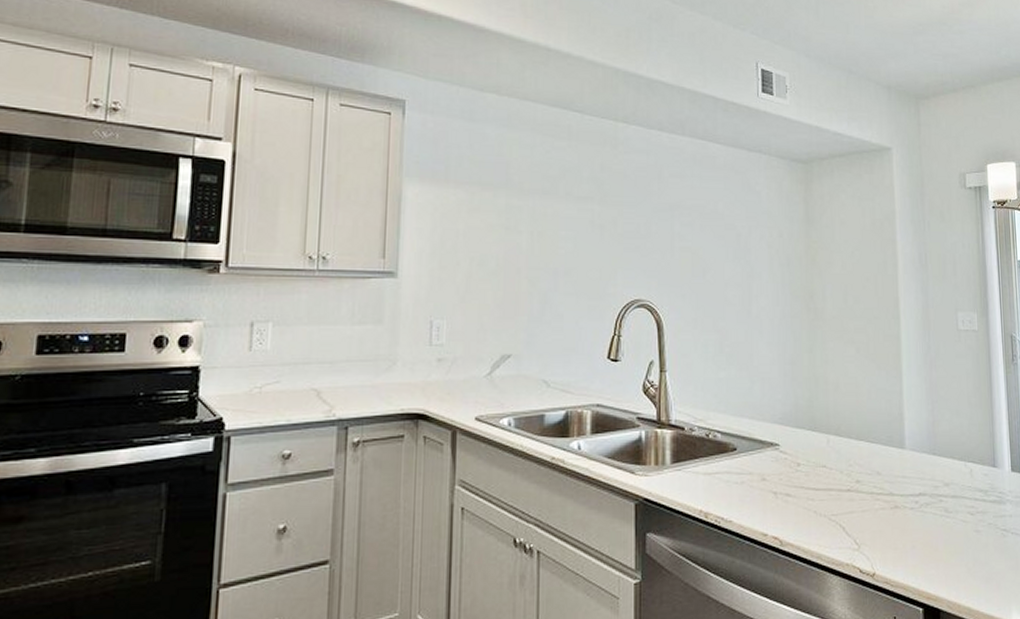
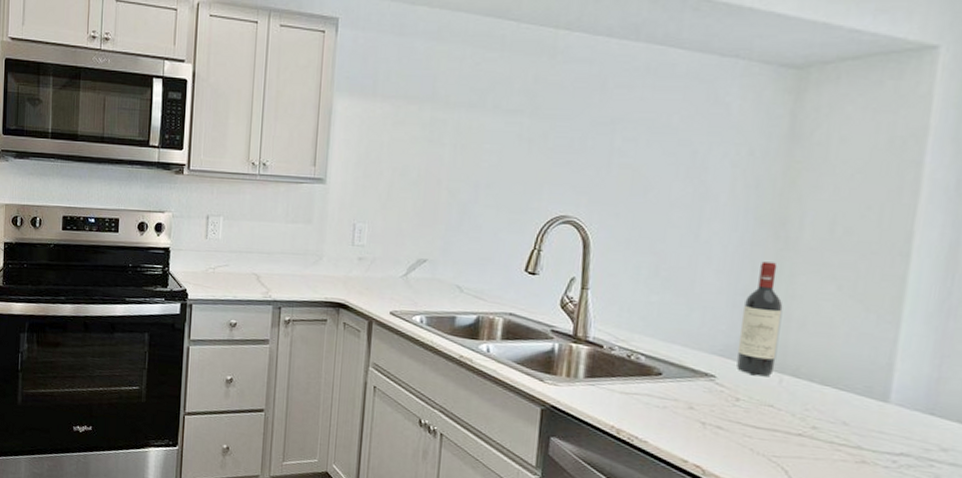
wine bottle: none [792,332,822,439] -> present [735,261,783,377]

